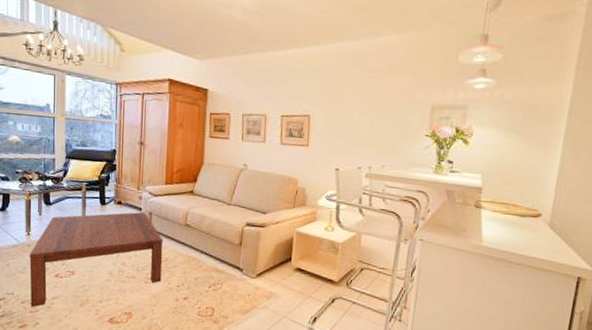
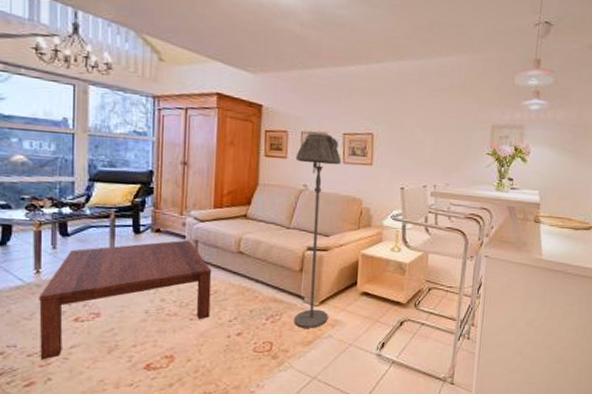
floor lamp: none [233,115,279,299] -> present [294,133,341,328]

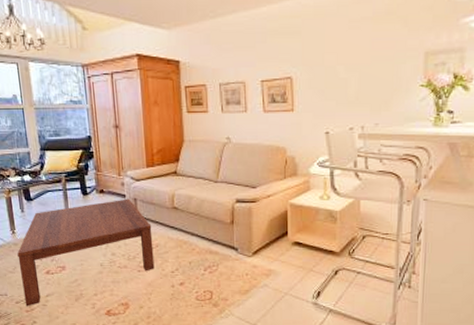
floor lamp: present [294,133,341,328] -> none [216,84,262,278]

